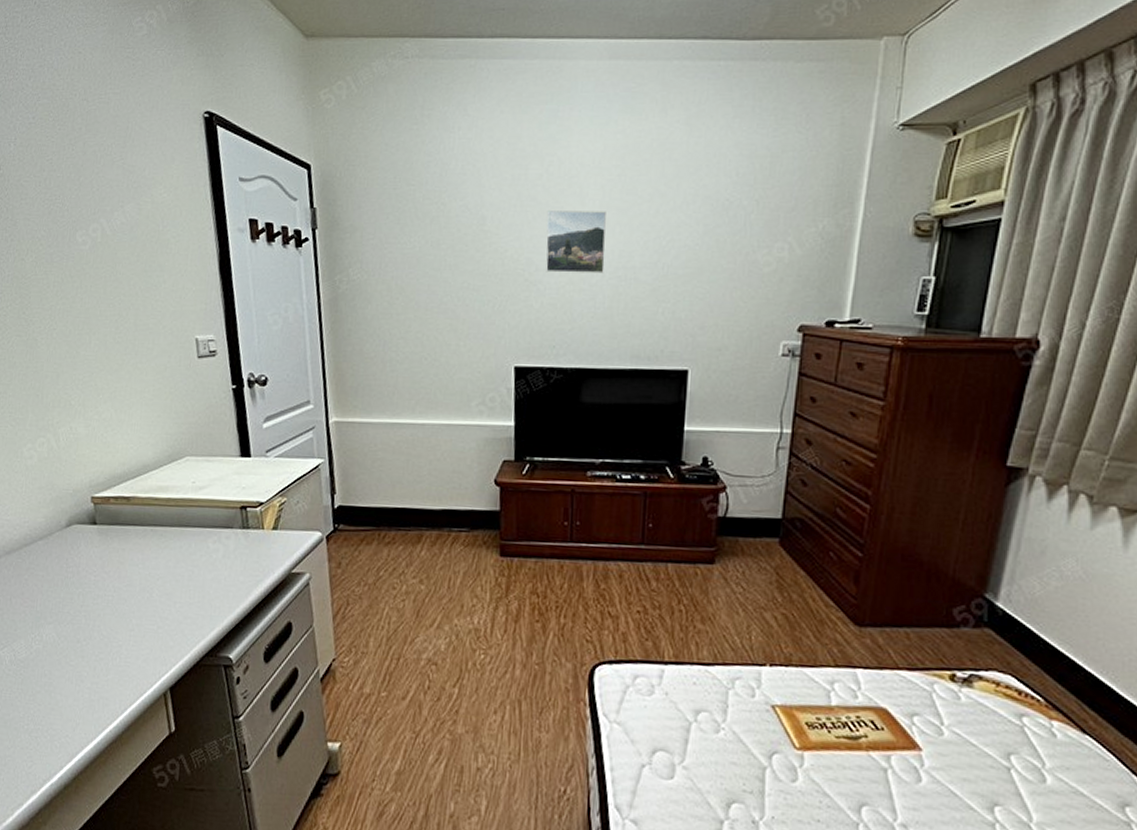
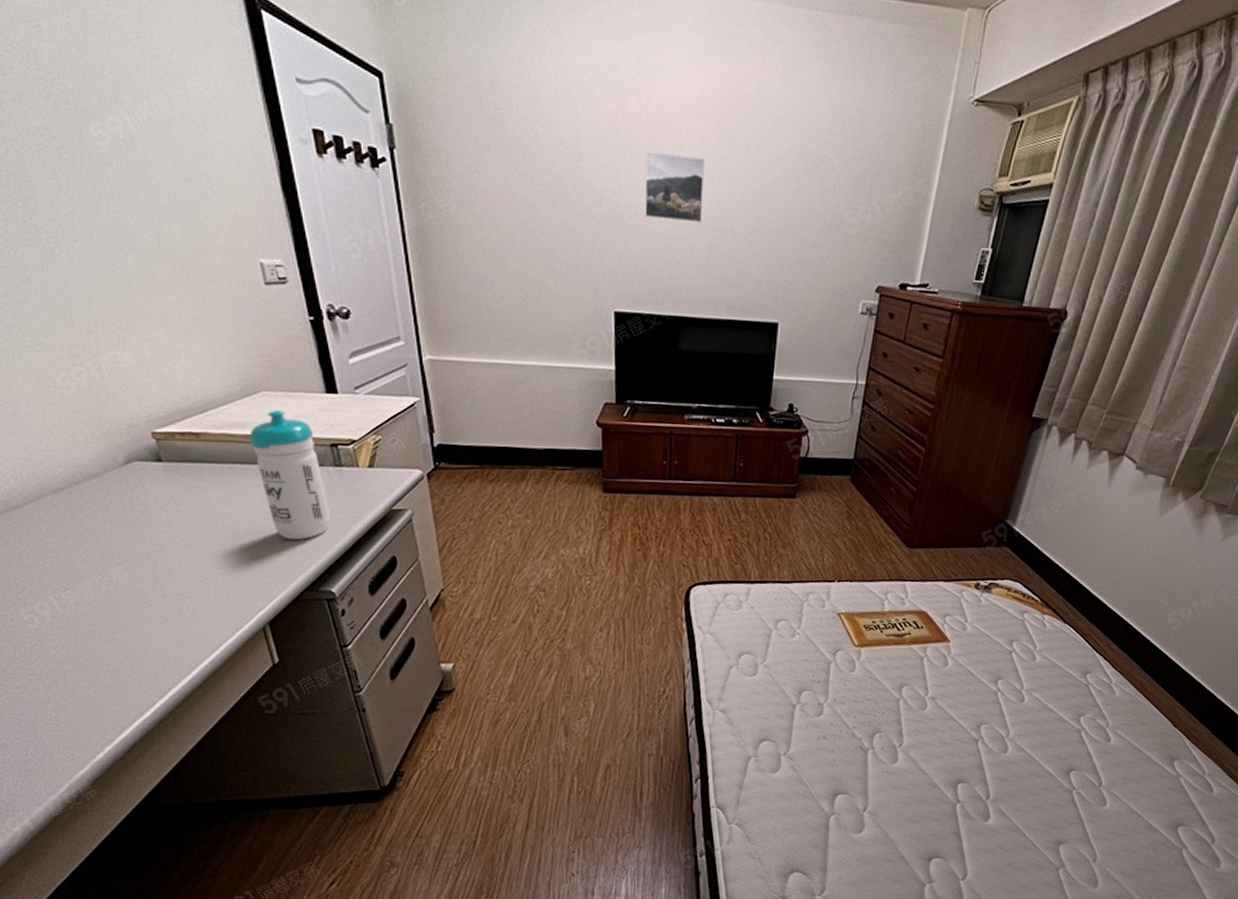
water bottle: none [171,474,235,603] -> present [249,410,330,540]

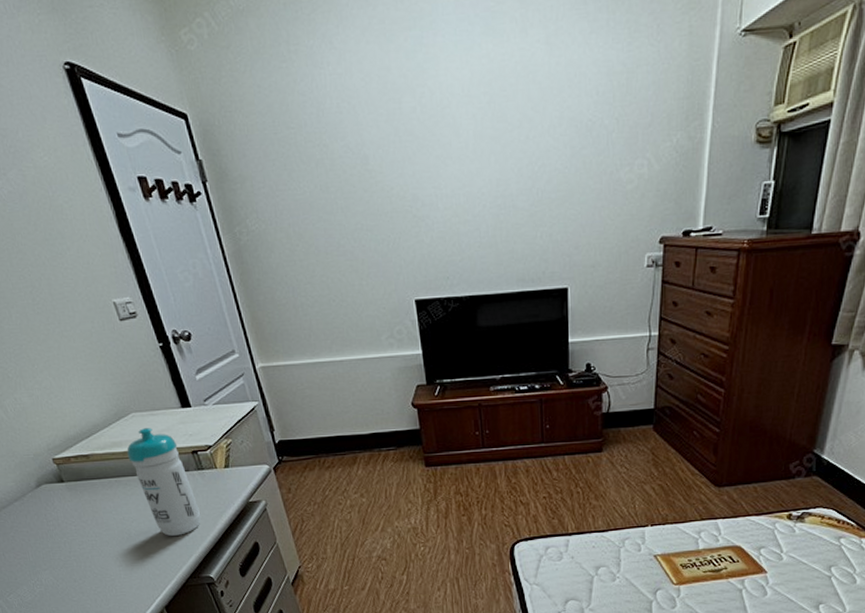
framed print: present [644,152,705,223] -> none [425,141,485,207]

